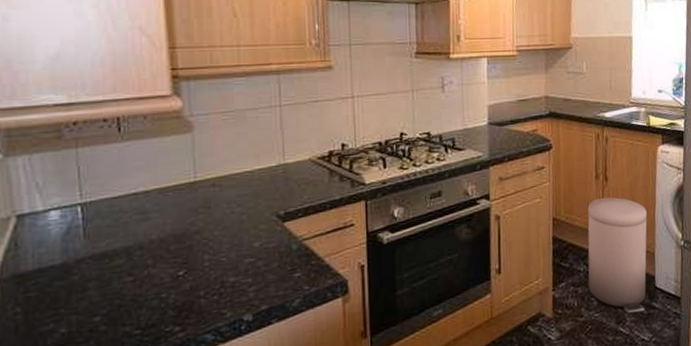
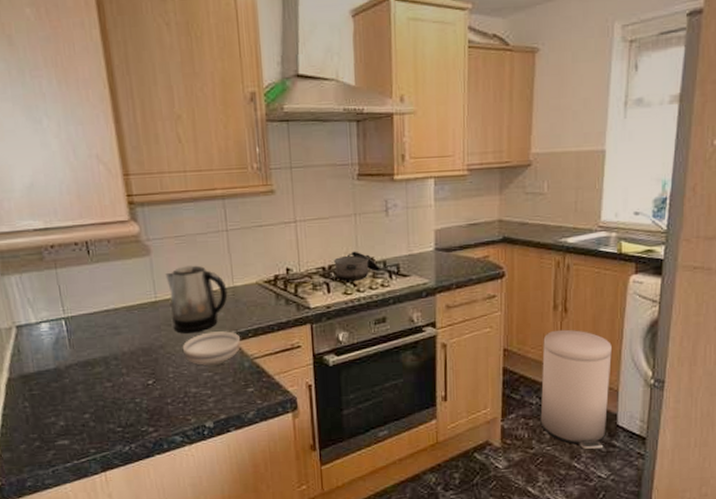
kettle: none [208,142,278,216] -> present [165,265,228,334]
bowl: none [222,211,290,252] -> present [182,331,241,367]
cooking pot: none [391,125,436,157] -> present [334,251,380,283]

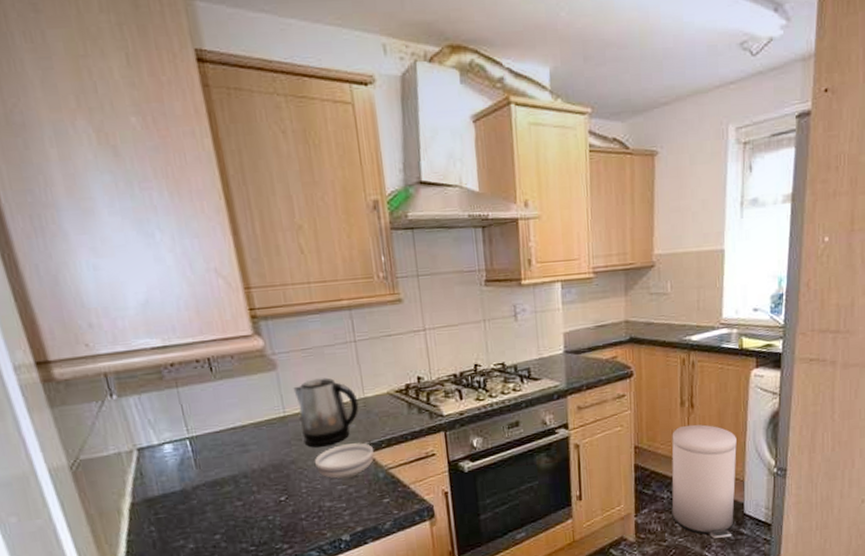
cooking pot: present [334,251,380,283] -> none [465,356,511,389]

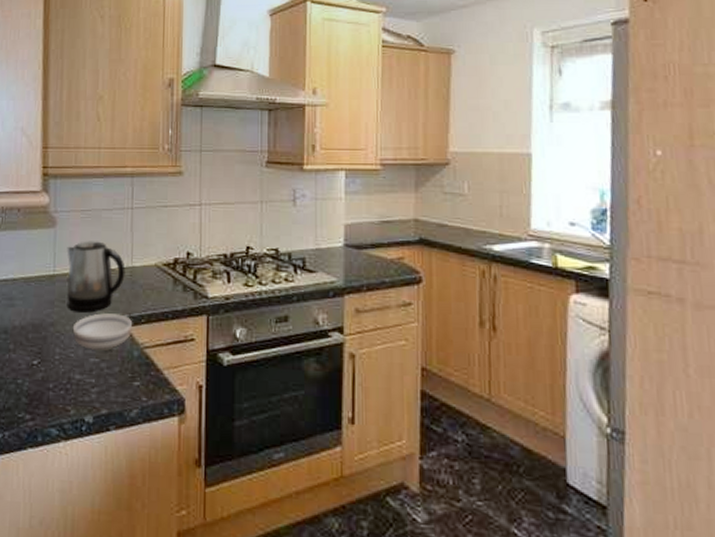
pedal bin: present [671,424,737,540] -> none [468,351,554,515]

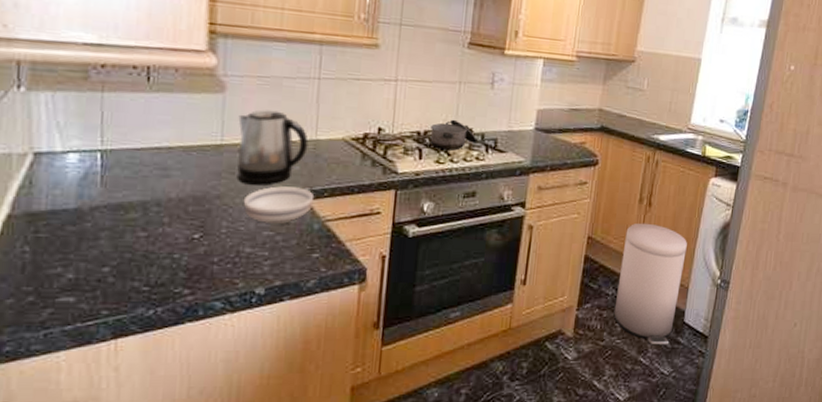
cooking pot: none [237,240,285,274] -> present [430,119,478,152]
pedal bin: none [468,351,554,515] -> present [613,223,687,345]

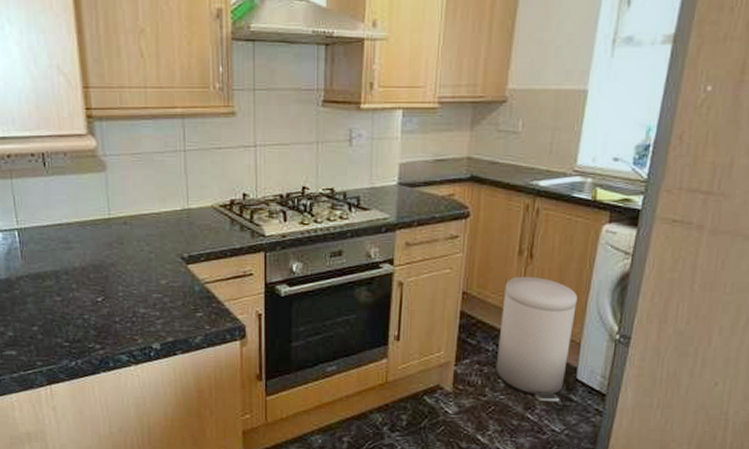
kettle: present [236,110,309,185] -> none [120,184,182,253]
bowl: present [243,186,315,225] -> none [133,253,193,288]
cooking pot: present [430,119,478,152] -> none [293,180,340,212]

